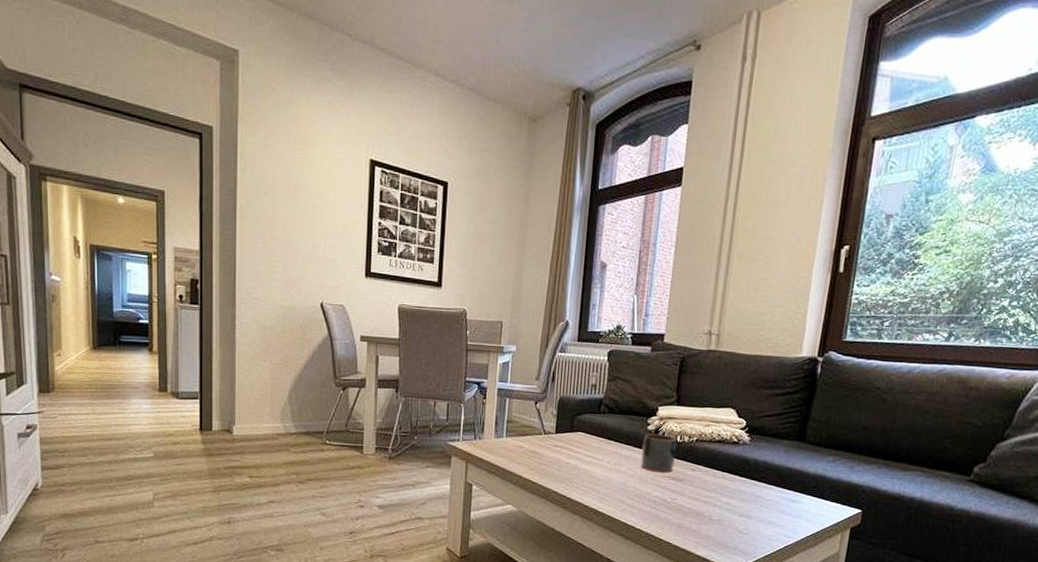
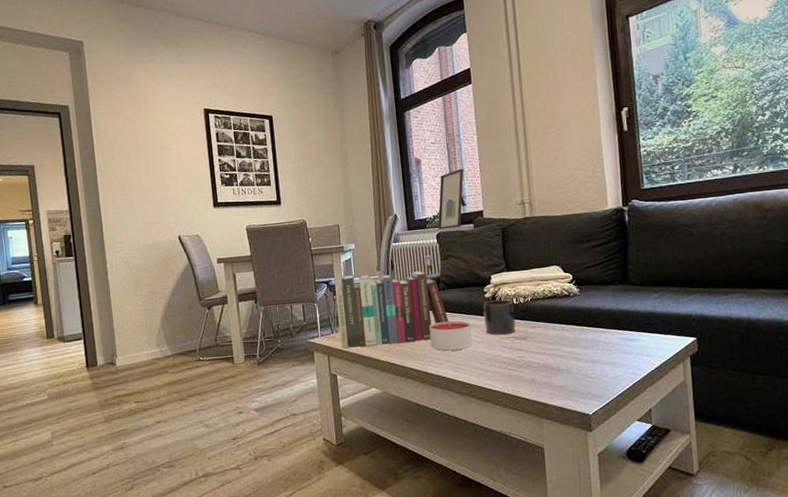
books: none [482,378,604,465] -> present [336,271,449,348]
candle: none [579,447,626,481] -> present [429,321,472,351]
picture frame: none [611,282,653,349] -> present [437,168,466,230]

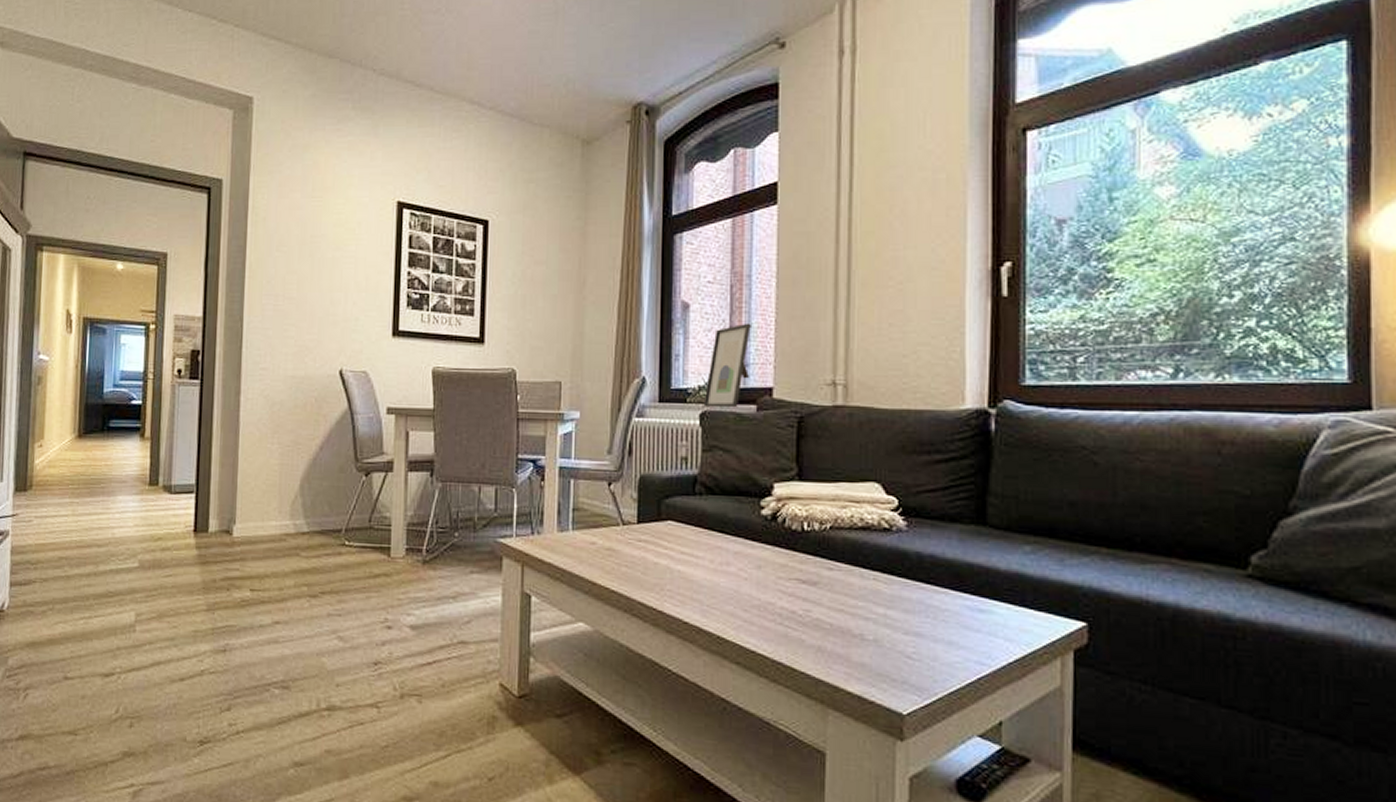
books: present [336,271,449,348] -> none [543,454,704,565]
candle: present [429,321,472,351] -> none [672,540,734,586]
mug: present [483,299,516,336] -> none [756,520,805,575]

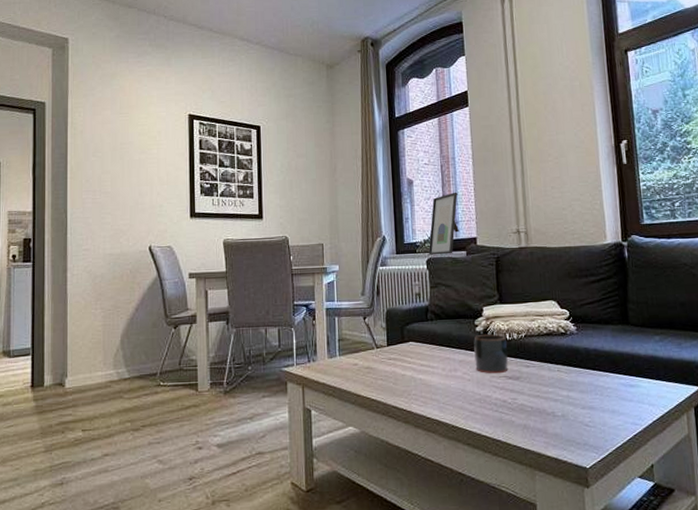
mug: none [756,520,805,575] -> present [473,334,509,374]

